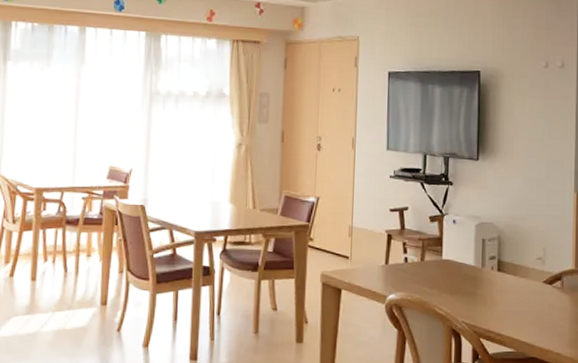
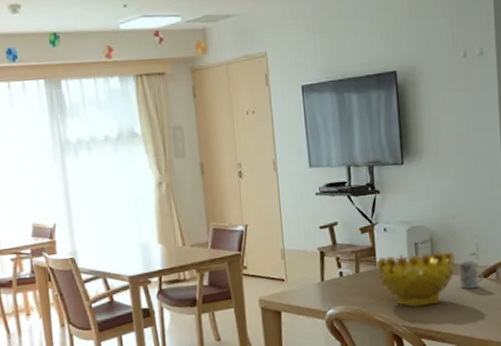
decorative bowl: none [441,248,521,305] -> present [375,250,455,307]
mug: none [523,263,548,294] -> present [457,260,483,289]

